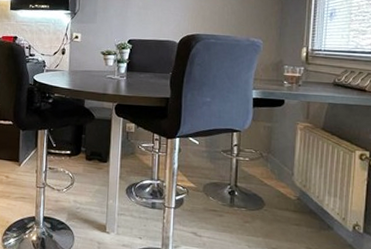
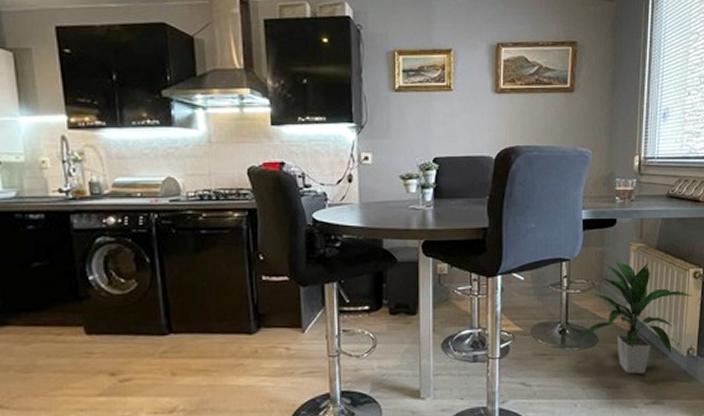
indoor plant: none [249,136,359,242] -> present [581,261,693,374]

